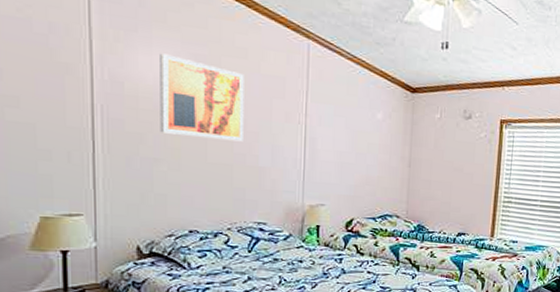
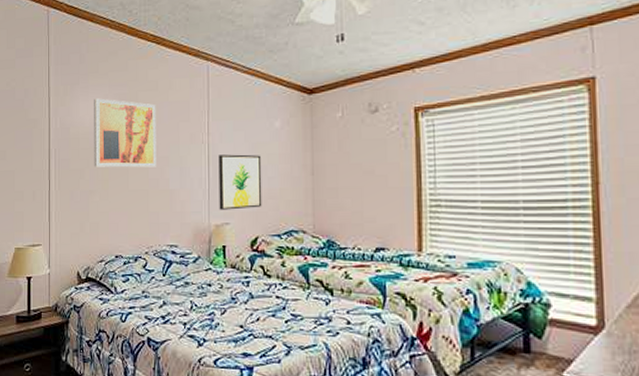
wall art: none [314,137,362,192] -> present [218,154,262,210]

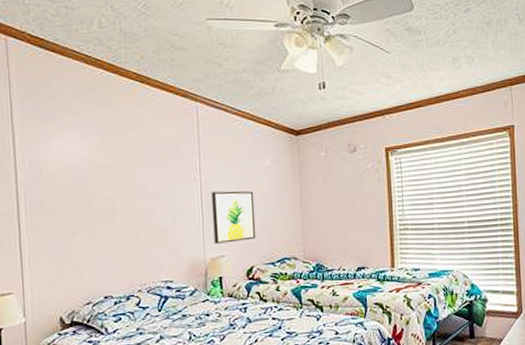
wall art: present [94,98,156,168] -> none [70,136,146,208]

